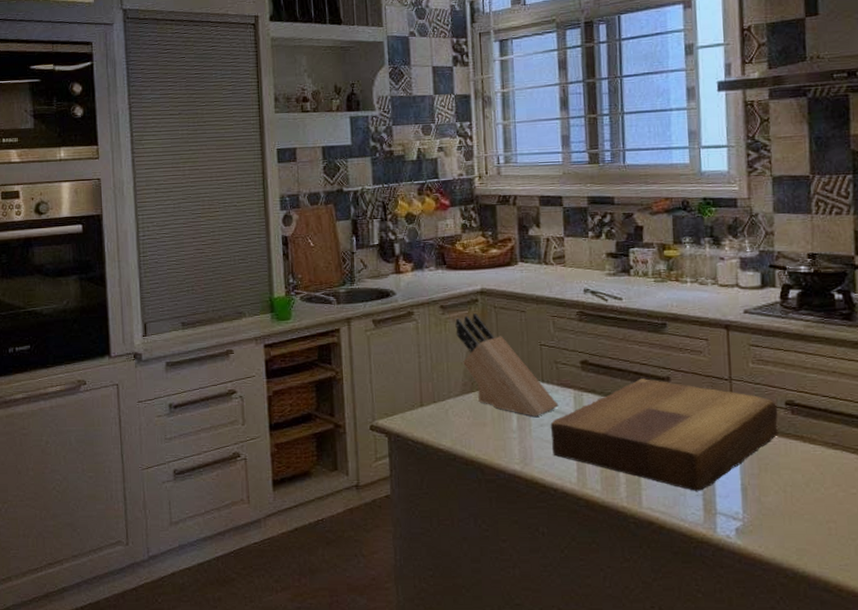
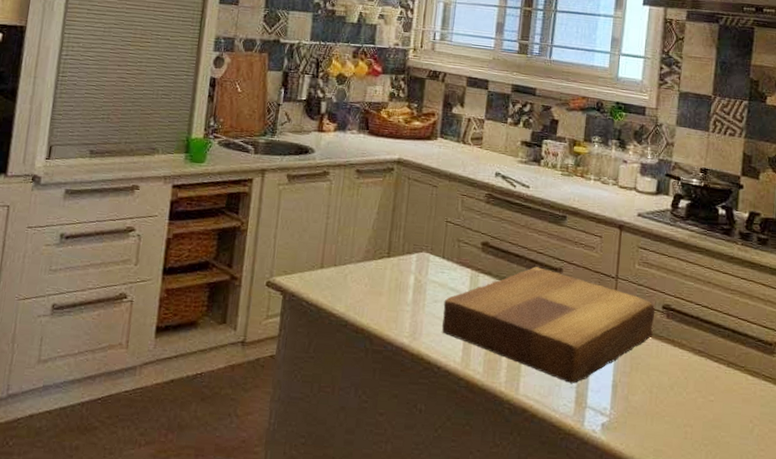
knife block: present [455,313,559,417] -> none [367,182,455,292]

